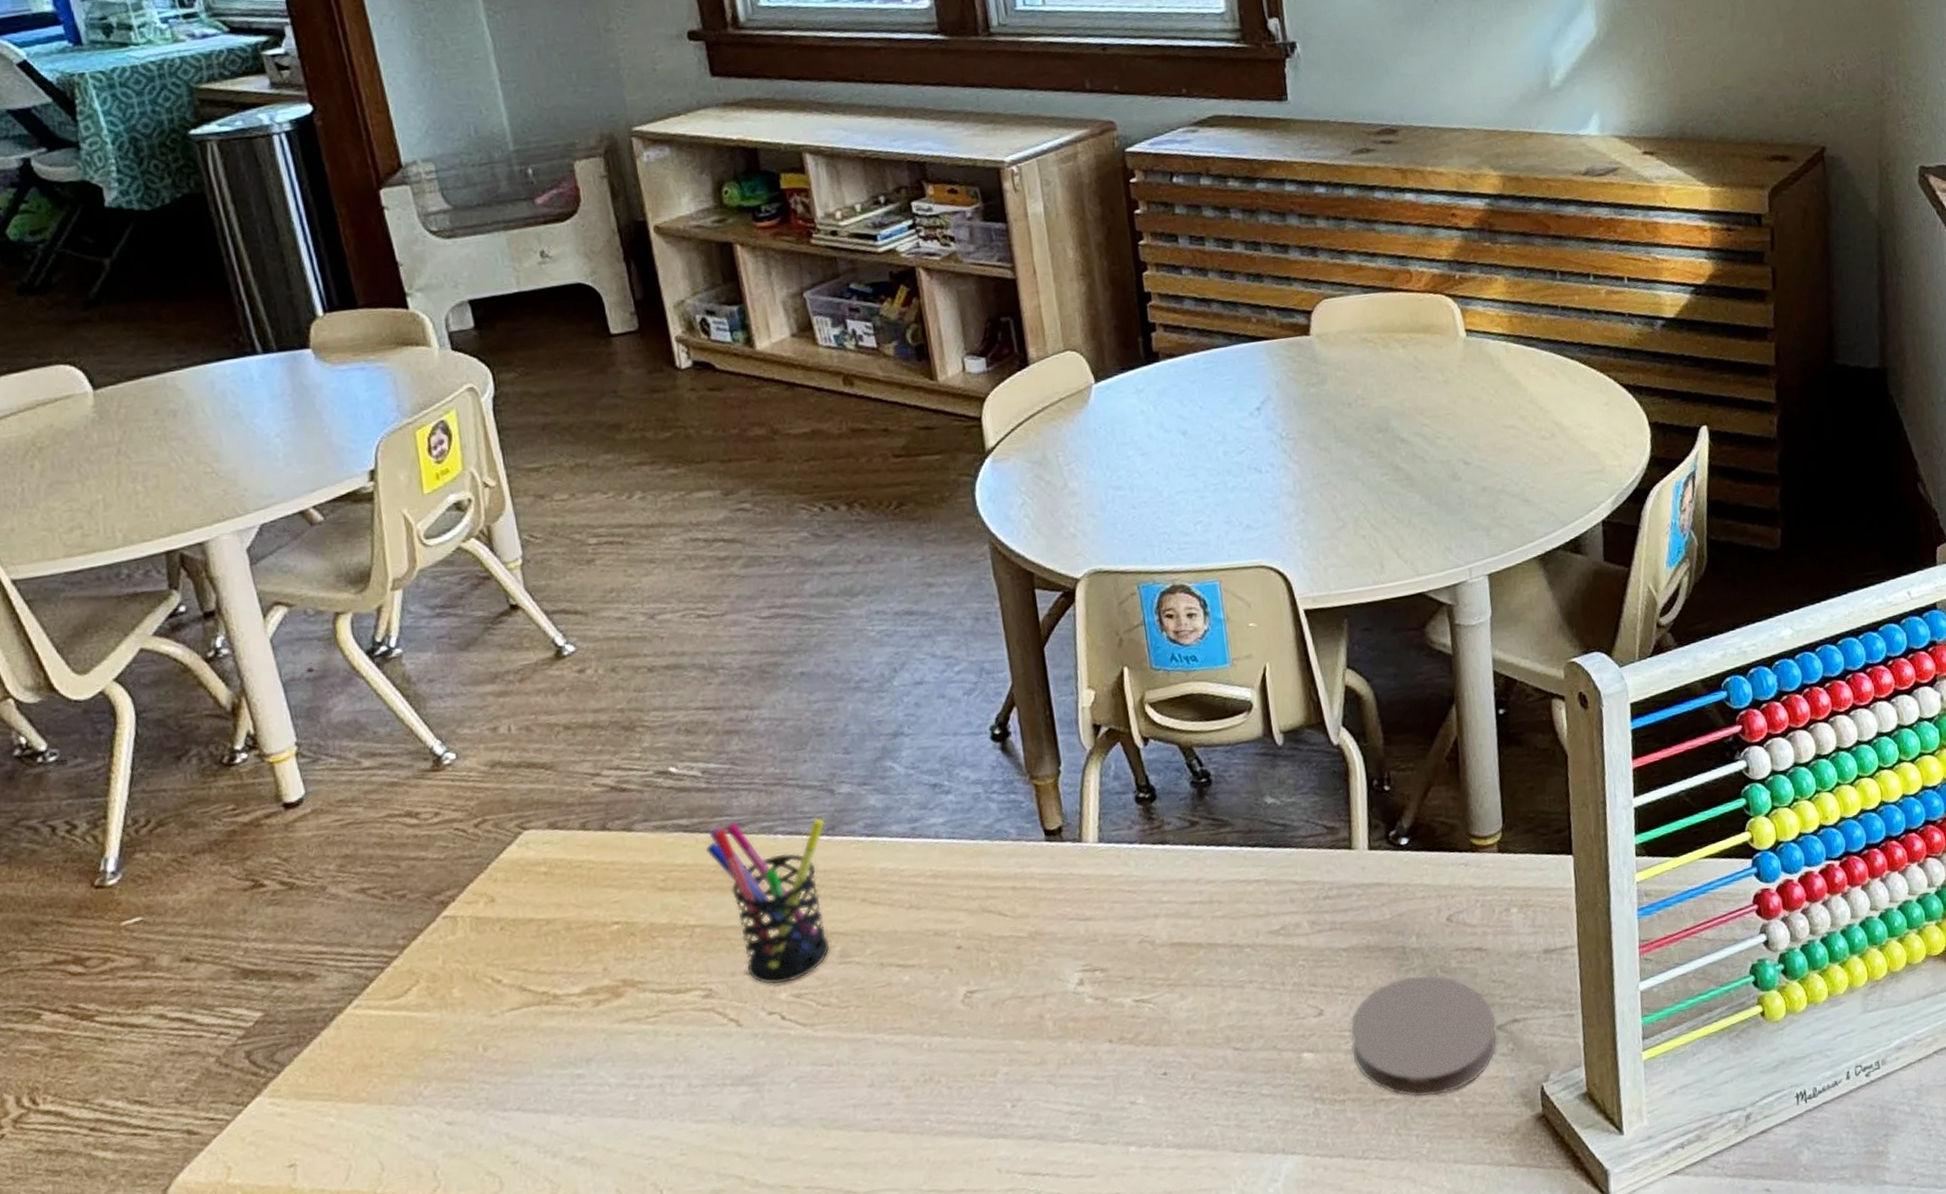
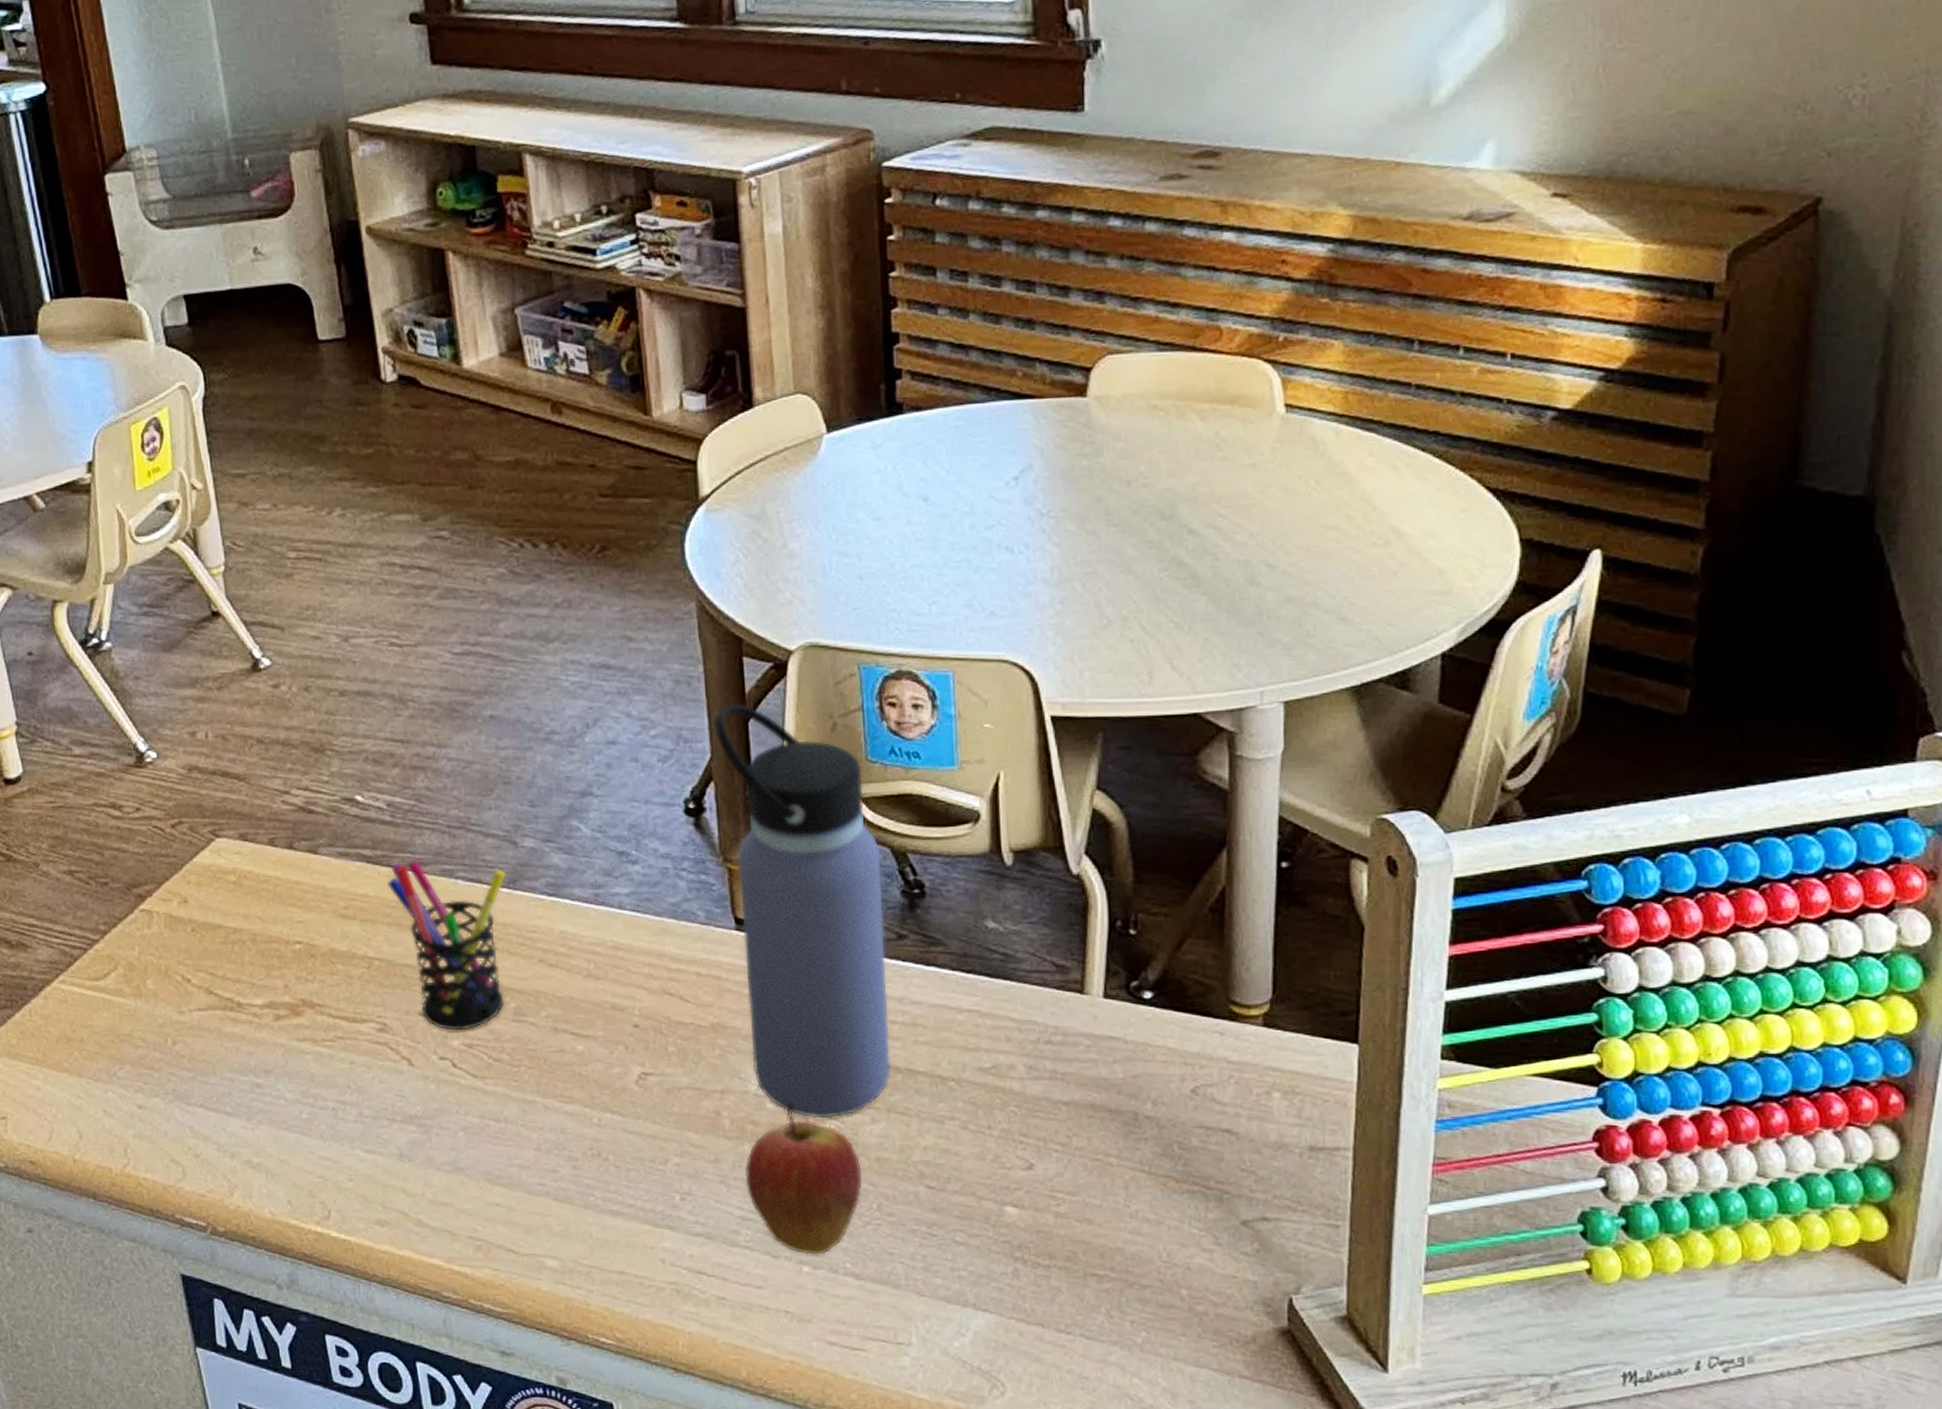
water bottle: none [1012,631,1194,1006] -> present [713,702,891,1119]
fruit: none [1070,994,1177,1136] -> present [744,1102,862,1255]
coaster: present [1349,975,1497,1097] -> none [1062,1147,1240,1283]

